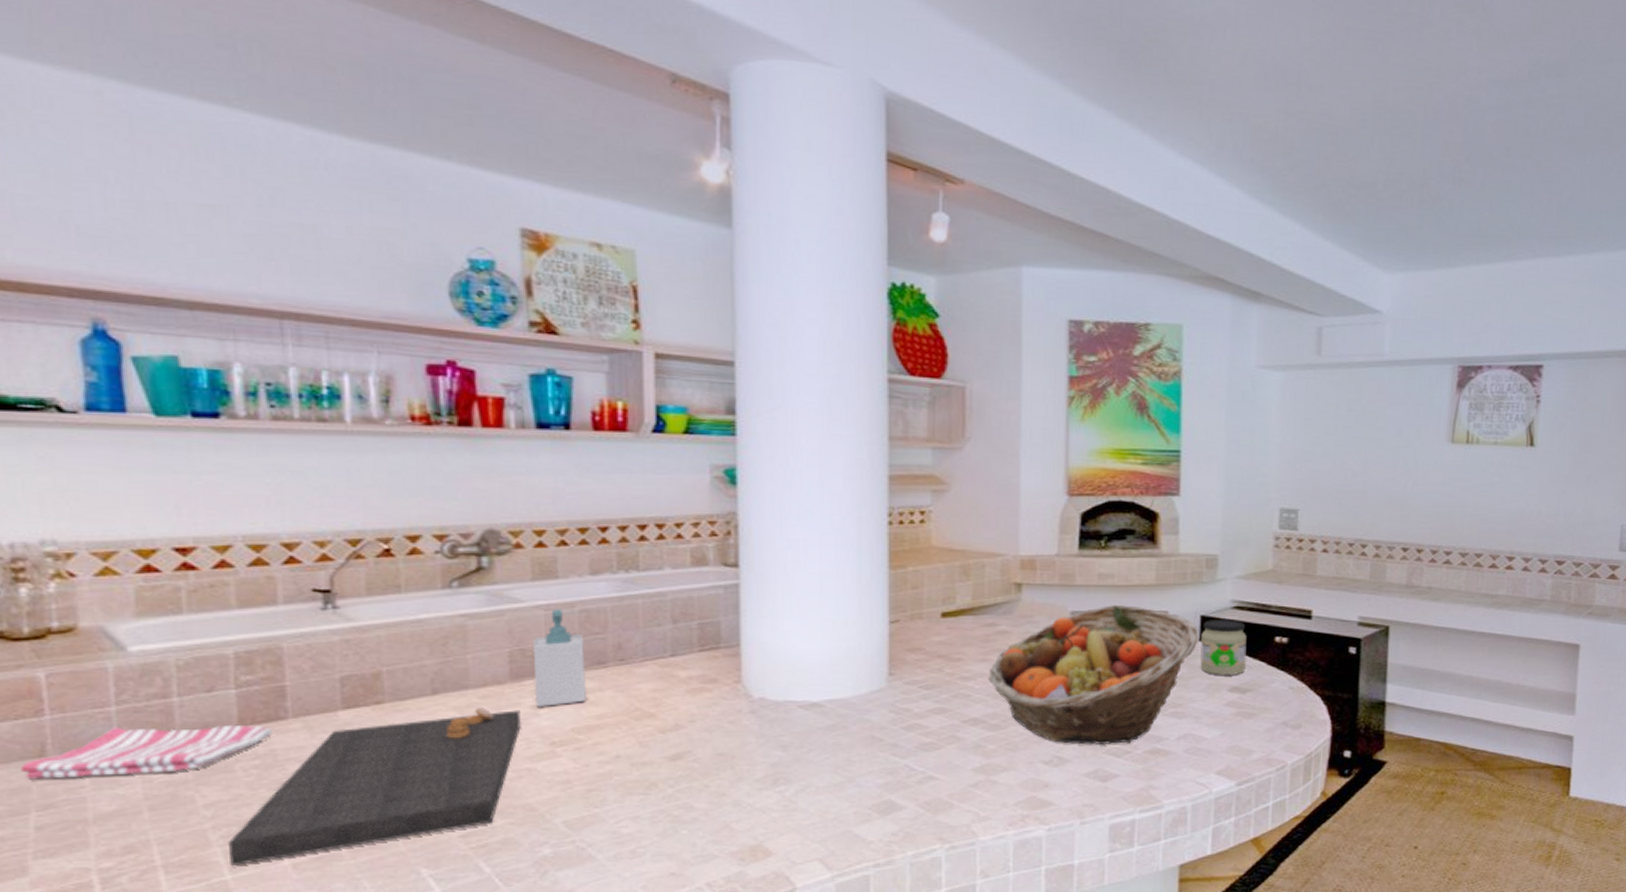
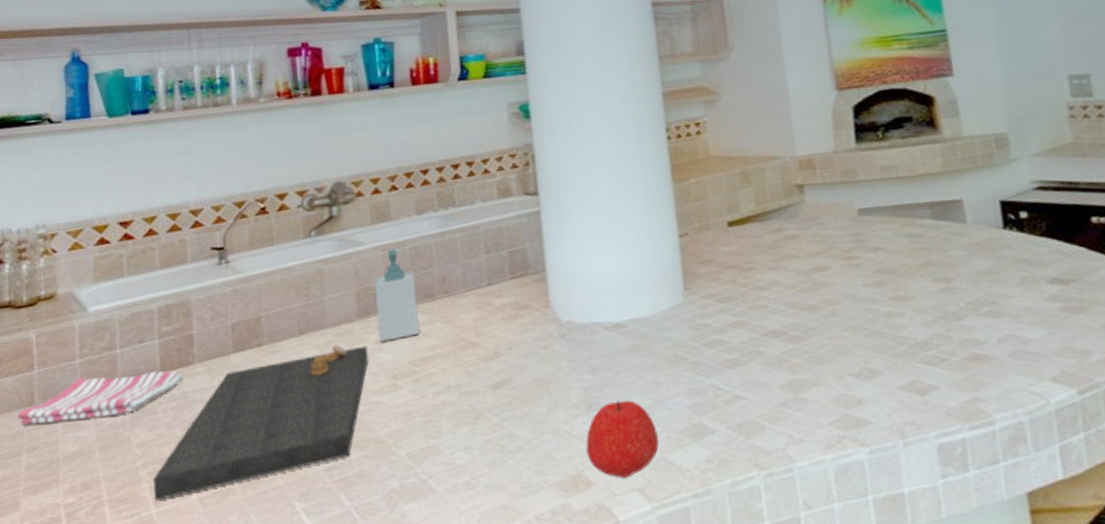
apple: none [768,776,845,849] -> present [586,400,659,479]
fruit basket: present [988,604,1200,746] -> none [782,196,1004,354]
jar: present [1200,620,1247,675] -> none [1004,202,1063,266]

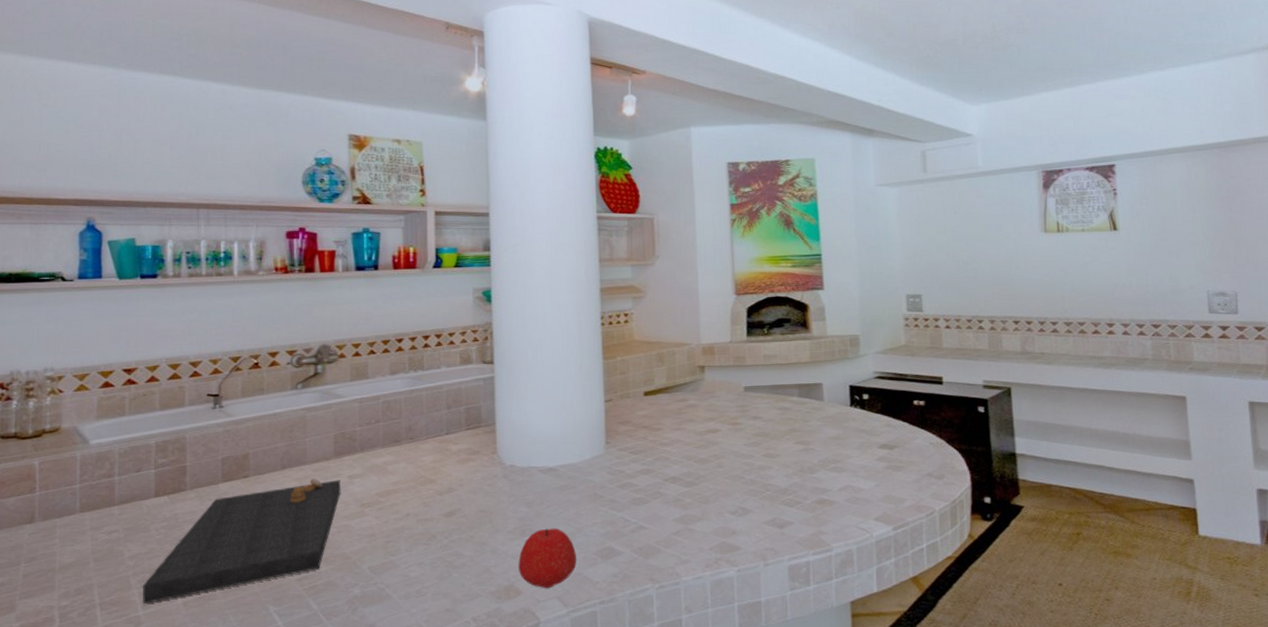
dish towel: present [18,370,184,426] -> none [18,496,176,540]
soap bottle: present [375,249,420,342] -> none [351,402,386,477]

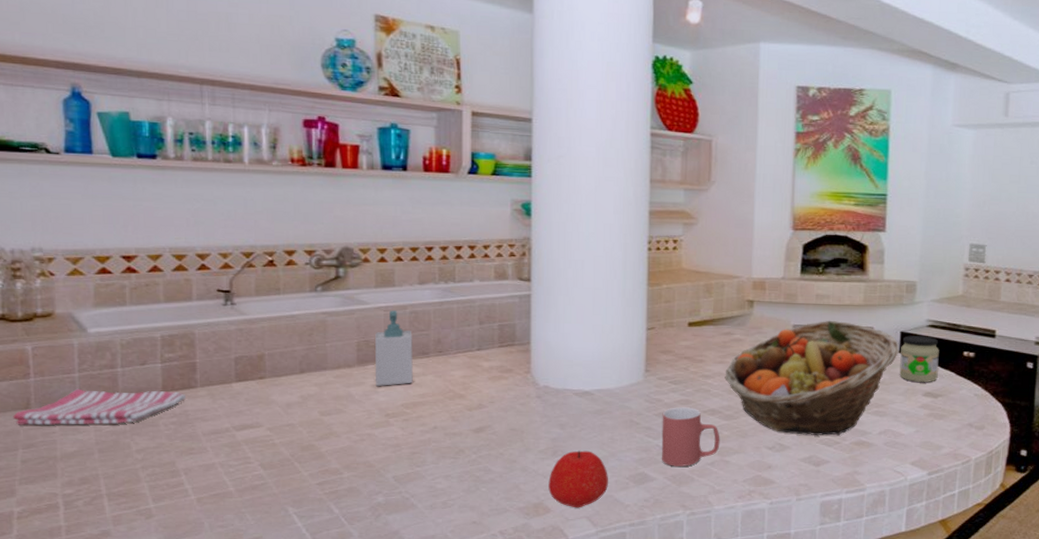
dish towel: none [18,496,176,540] -> present [13,388,185,426]
cutting board: present [142,478,341,604] -> none [152,385,364,497]
soap bottle: none [351,402,386,477] -> present [375,310,413,386]
mug: none [625,477,683,538] -> present [661,407,720,467]
fruit basket: none [682,379,850,497] -> present [725,320,900,436]
jar: none [851,388,891,435] -> present [899,335,939,382]

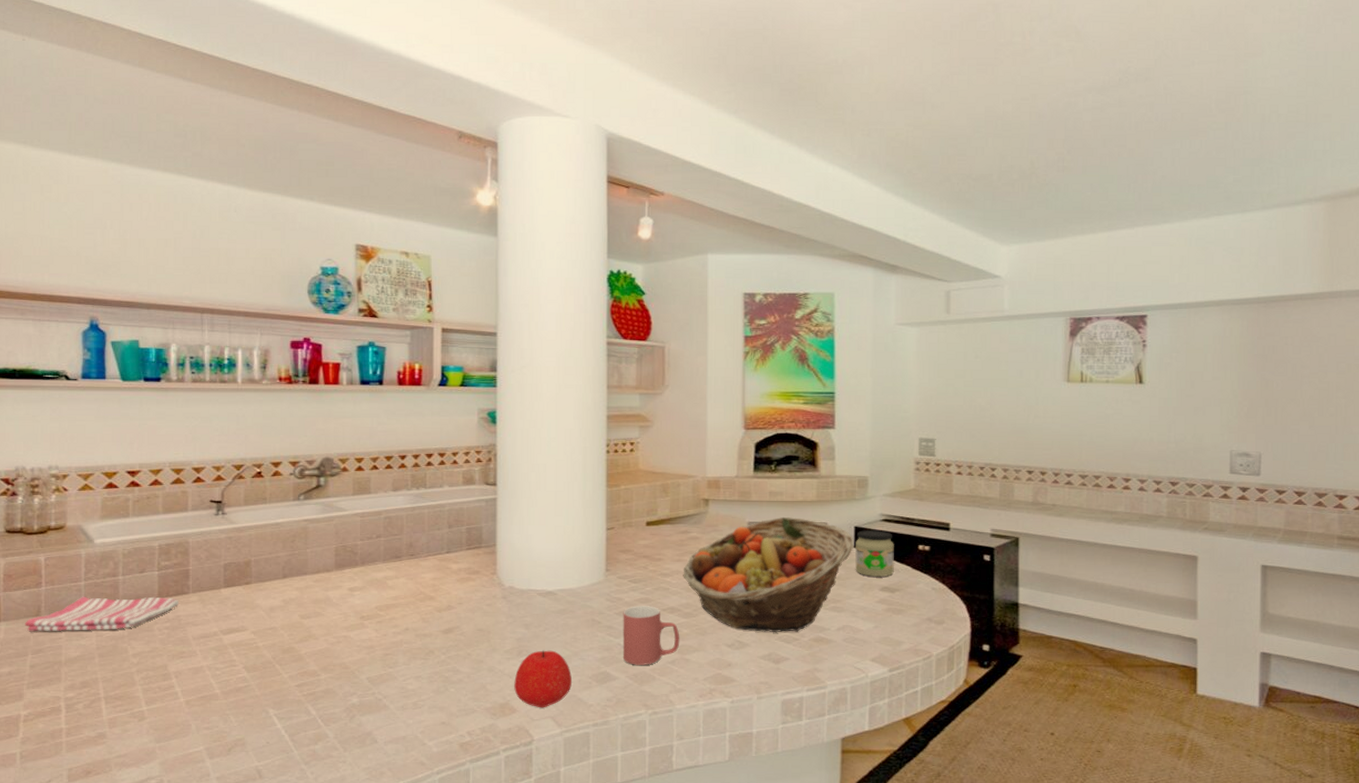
soap bottle: present [375,310,413,386] -> none [352,516,386,589]

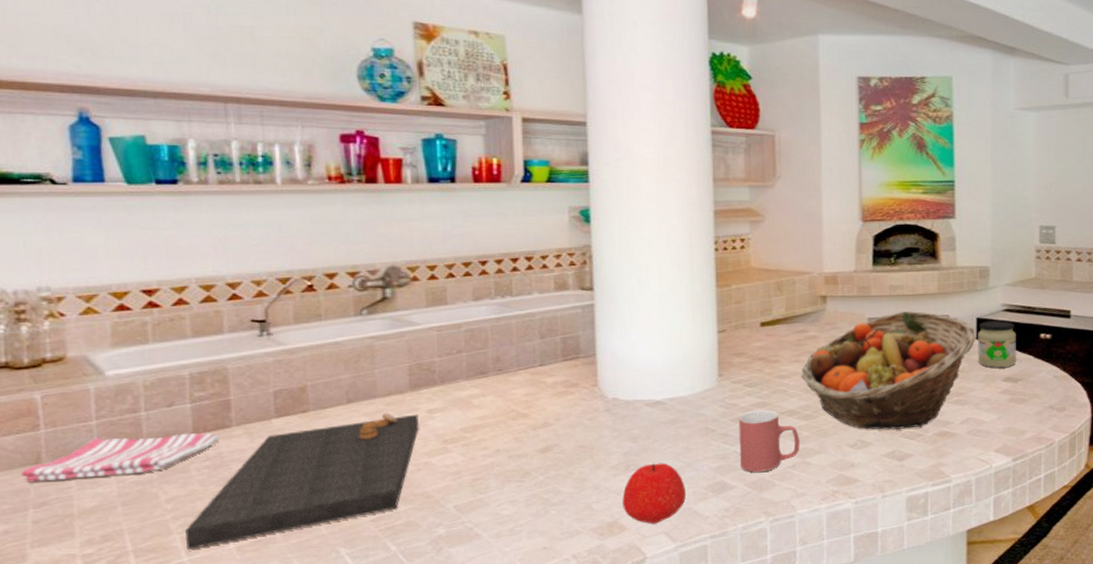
cutting board: none [145,589,341,700] -> present [185,413,419,550]

